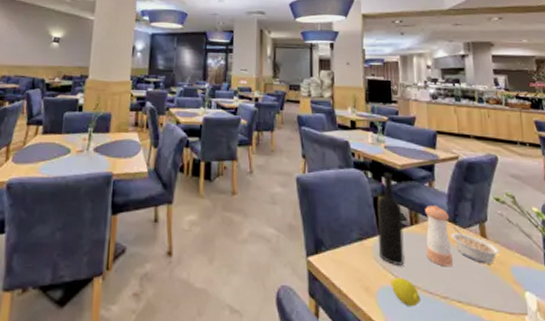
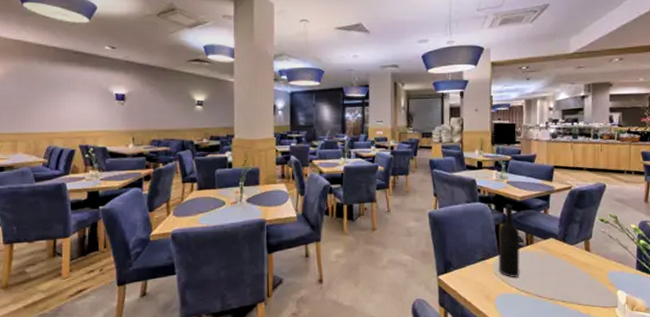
lemon: present [390,277,421,307] -> none [507,286,531,308]
pepper shaker: present [425,204,453,267] -> none [538,227,560,276]
legume: present [451,227,500,264] -> none [560,244,600,272]

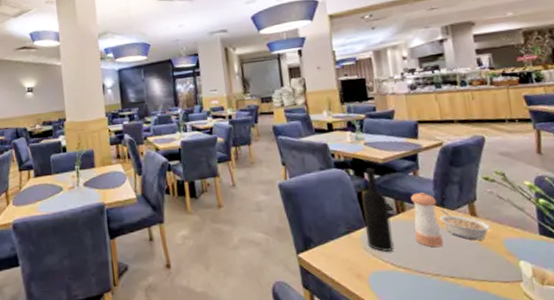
pepper shaker: none [538,227,560,276] -> present [411,191,443,248]
legume: none [560,244,600,272] -> present [439,210,492,241]

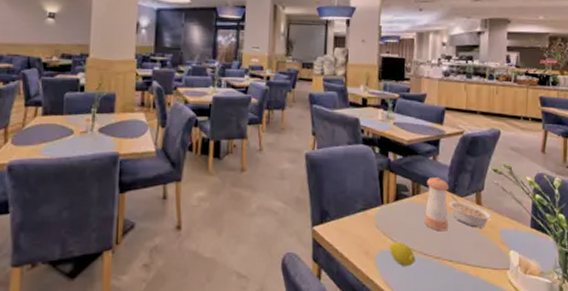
wine bottle: present [362,168,394,253] -> none [381,148,406,233]
lemon: none [381,262,413,287] -> present [389,242,415,267]

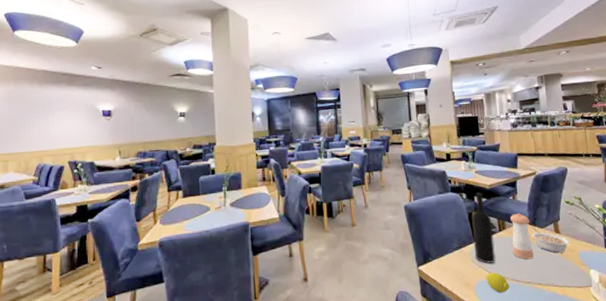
wine bottle: none [381,148,406,233] -> present [472,192,496,265]

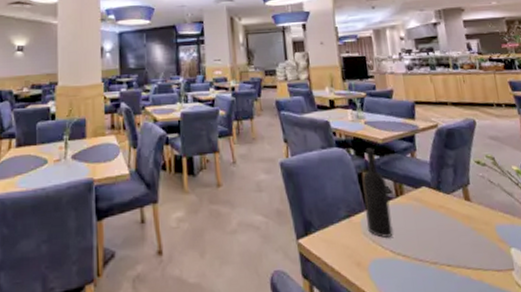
lemon: present [485,272,510,294] -> none [381,249,412,277]
pepper shaker: present [510,213,534,260] -> none [409,174,440,234]
legume: present [531,228,570,253] -> none [436,194,484,226]

